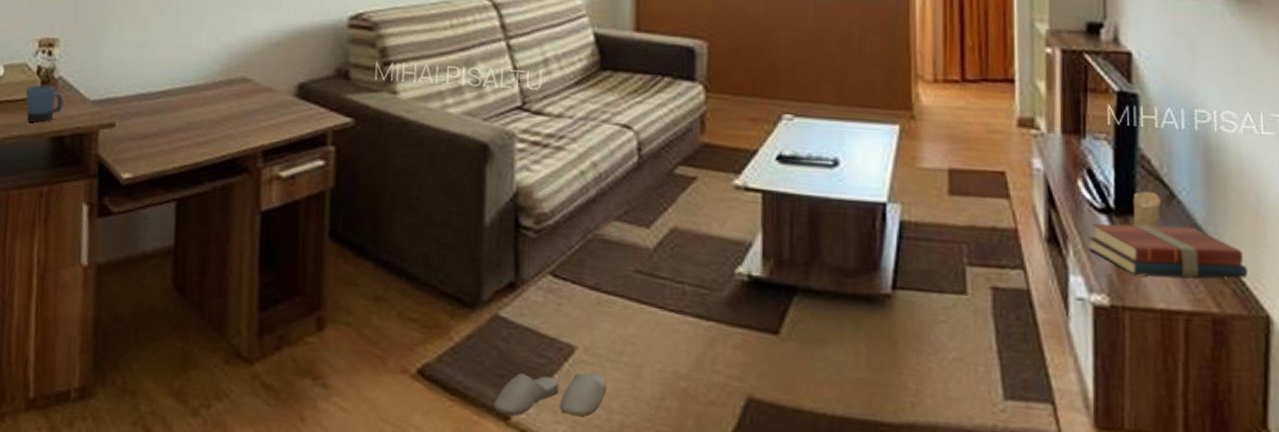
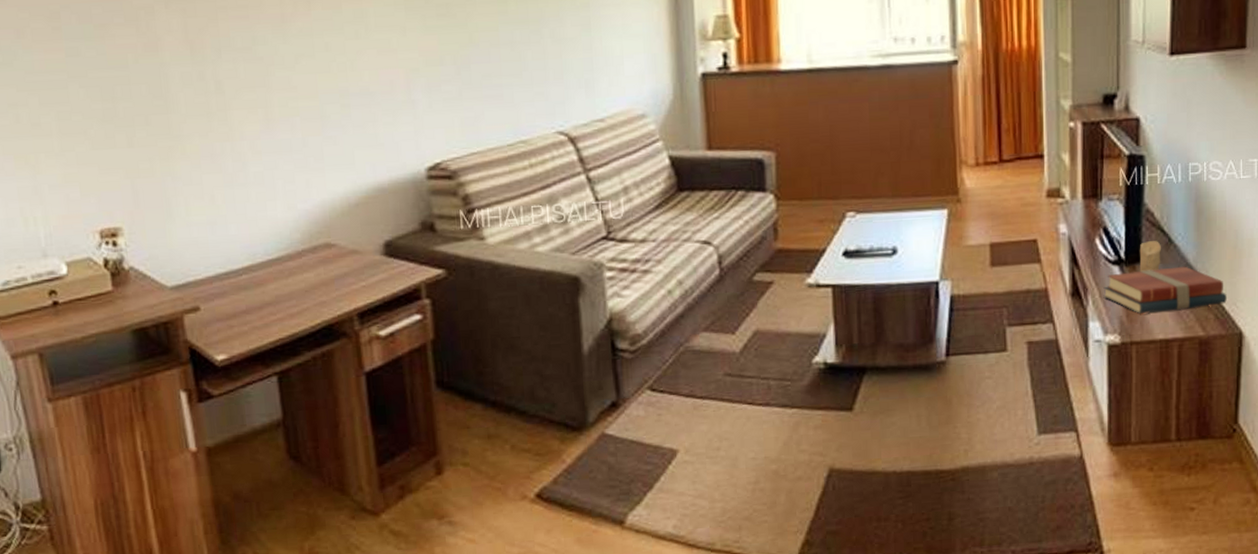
mug: present [25,85,65,124] -> none [95,277,141,319]
slippers: present [493,372,606,416] -> none [608,471,707,520]

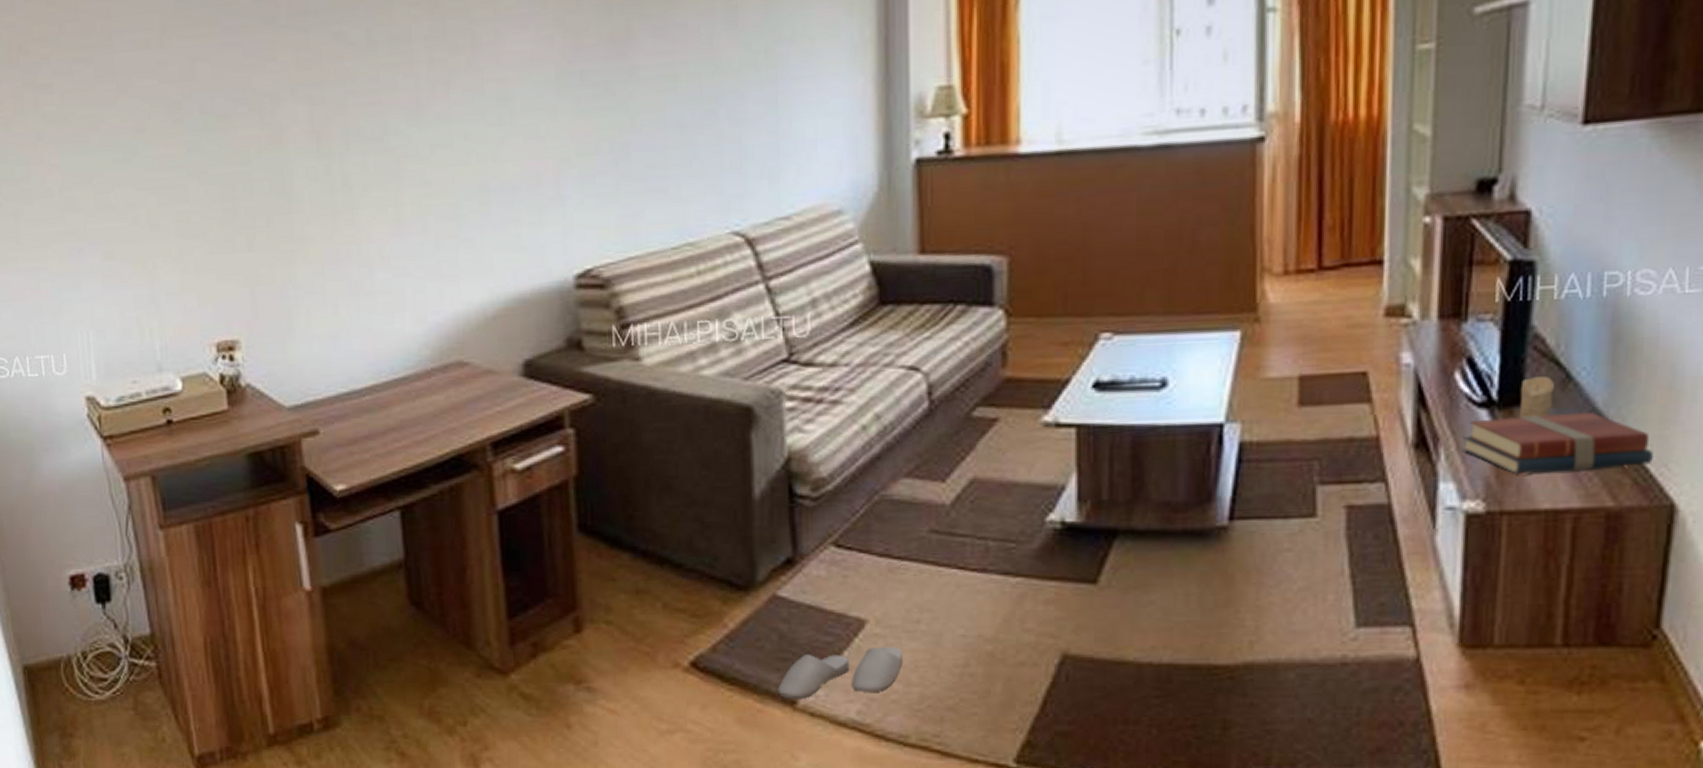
slippers: none [608,471,707,520] -> present [777,647,902,699]

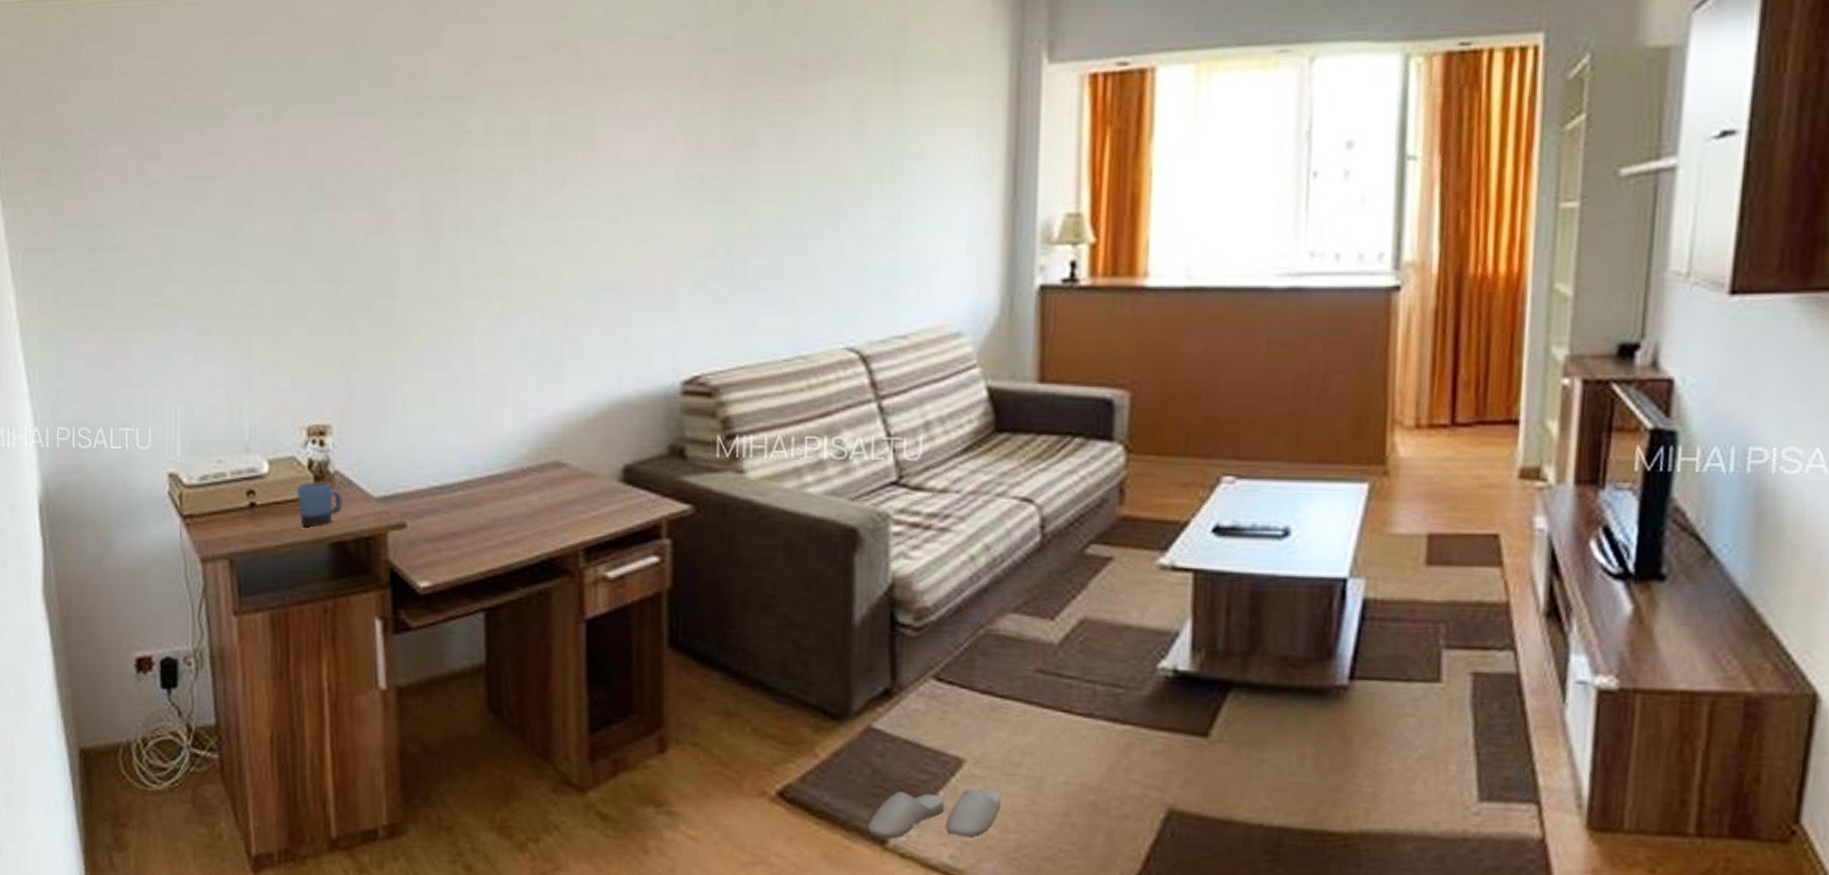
mug: none [210,395,257,440] -> present [296,482,344,528]
books: present [1462,412,1653,473] -> none [1595,590,1796,652]
candle: present [1519,377,1554,418] -> none [1656,551,1694,593]

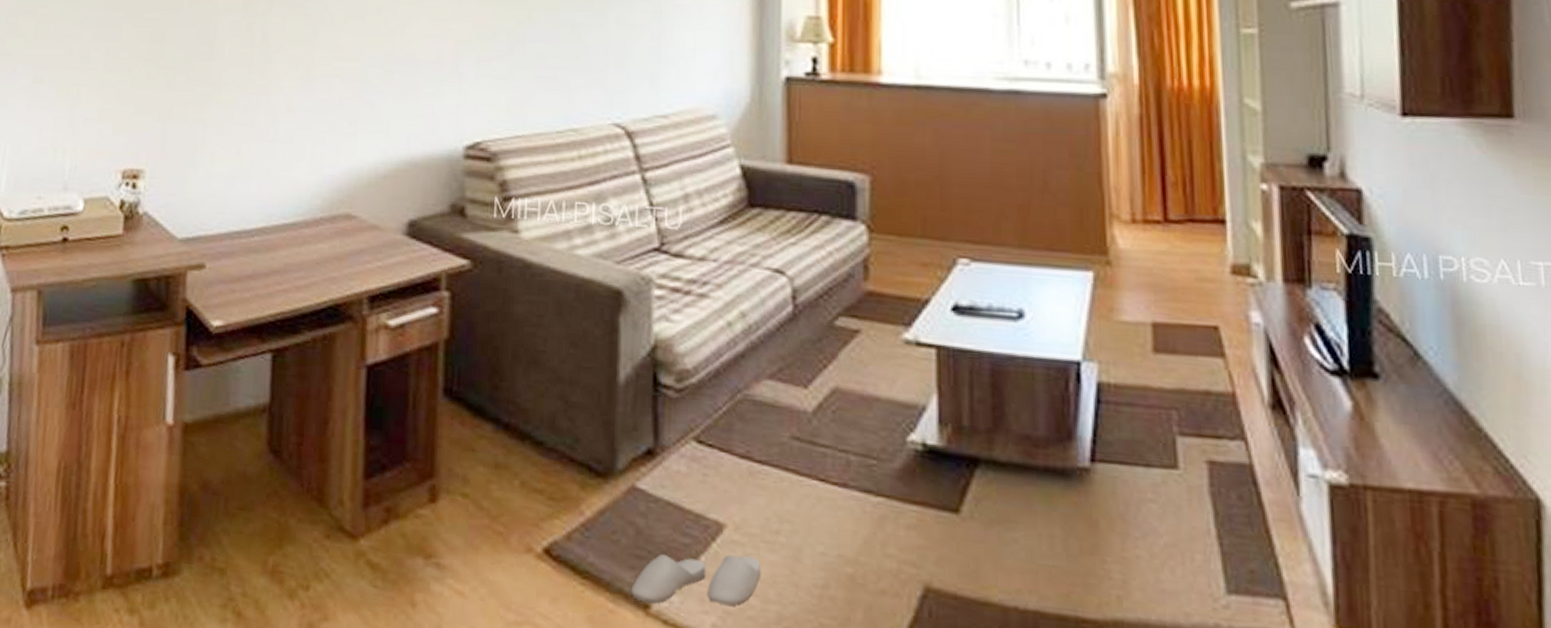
mug: present [296,482,344,528] -> none [106,221,150,265]

